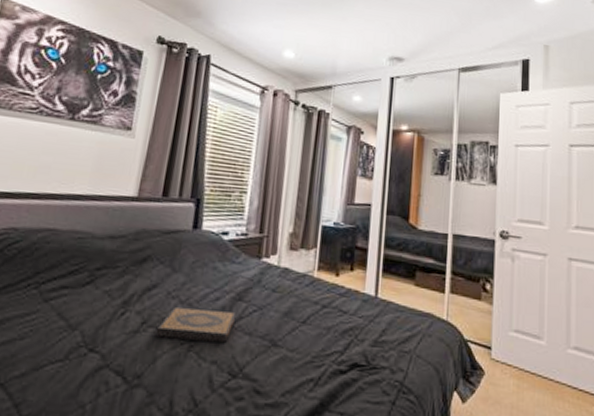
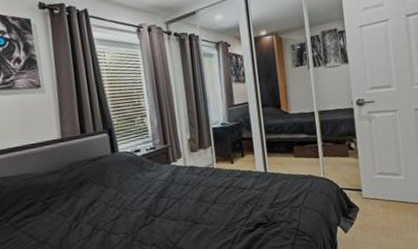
hardback book: present [156,308,237,343] -> none [105,207,162,236]

